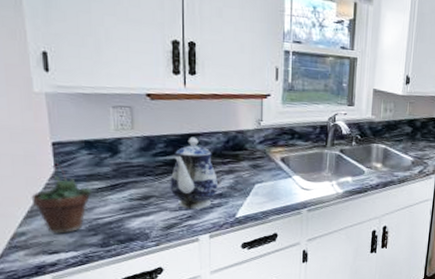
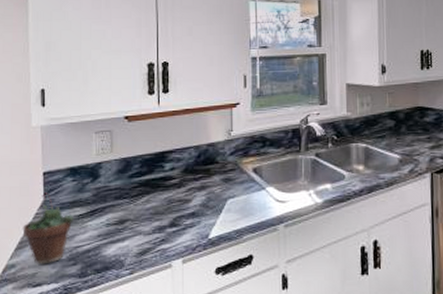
teapot: present [170,136,218,209] -> none [144,154,190,231]

